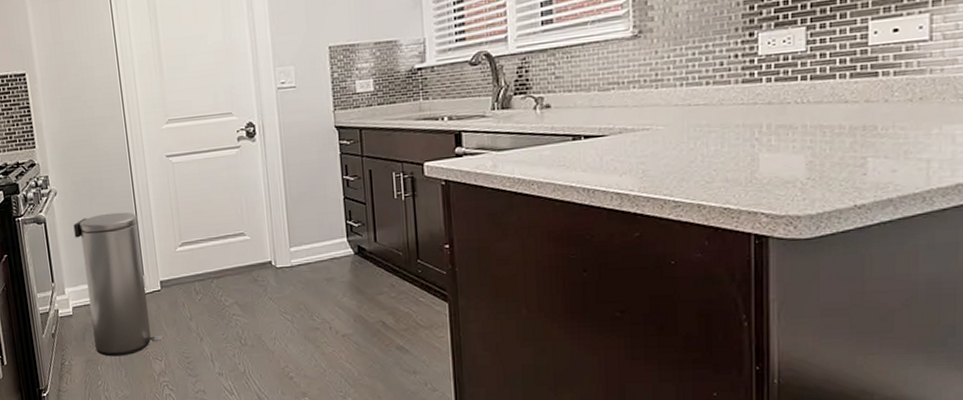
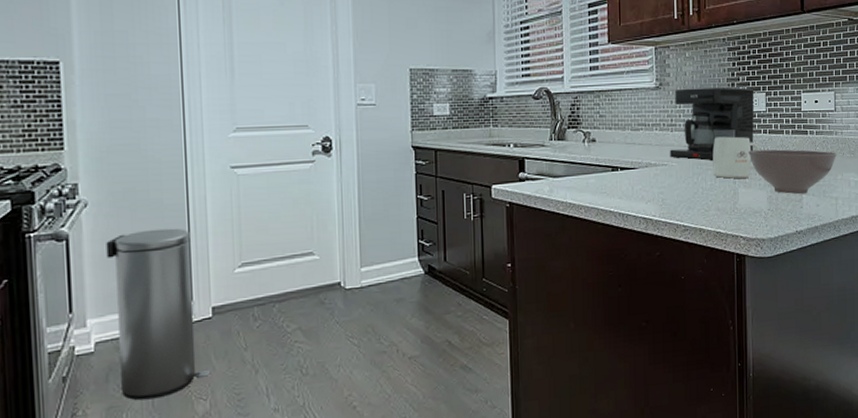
coffee maker: none [654,23,787,122] -> present [670,87,755,162]
mug: none [718,87,794,142] -> present [712,136,760,179]
bowl: none [776,97,933,158] -> present [748,149,838,195]

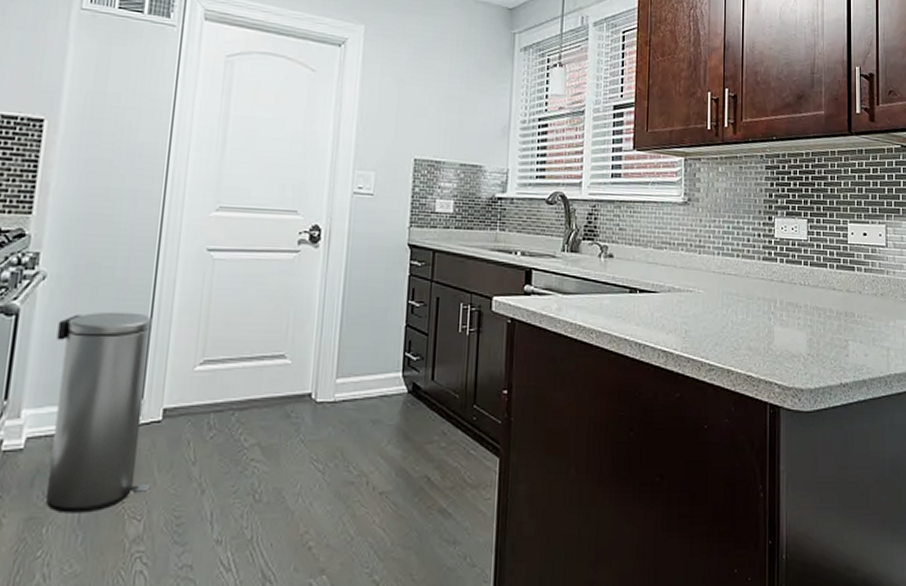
coffee maker: present [670,87,755,162] -> none [696,206,795,292]
mug: present [712,136,760,179] -> none [745,264,799,316]
bowl: present [748,149,838,195] -> none [786,284,889,340]

